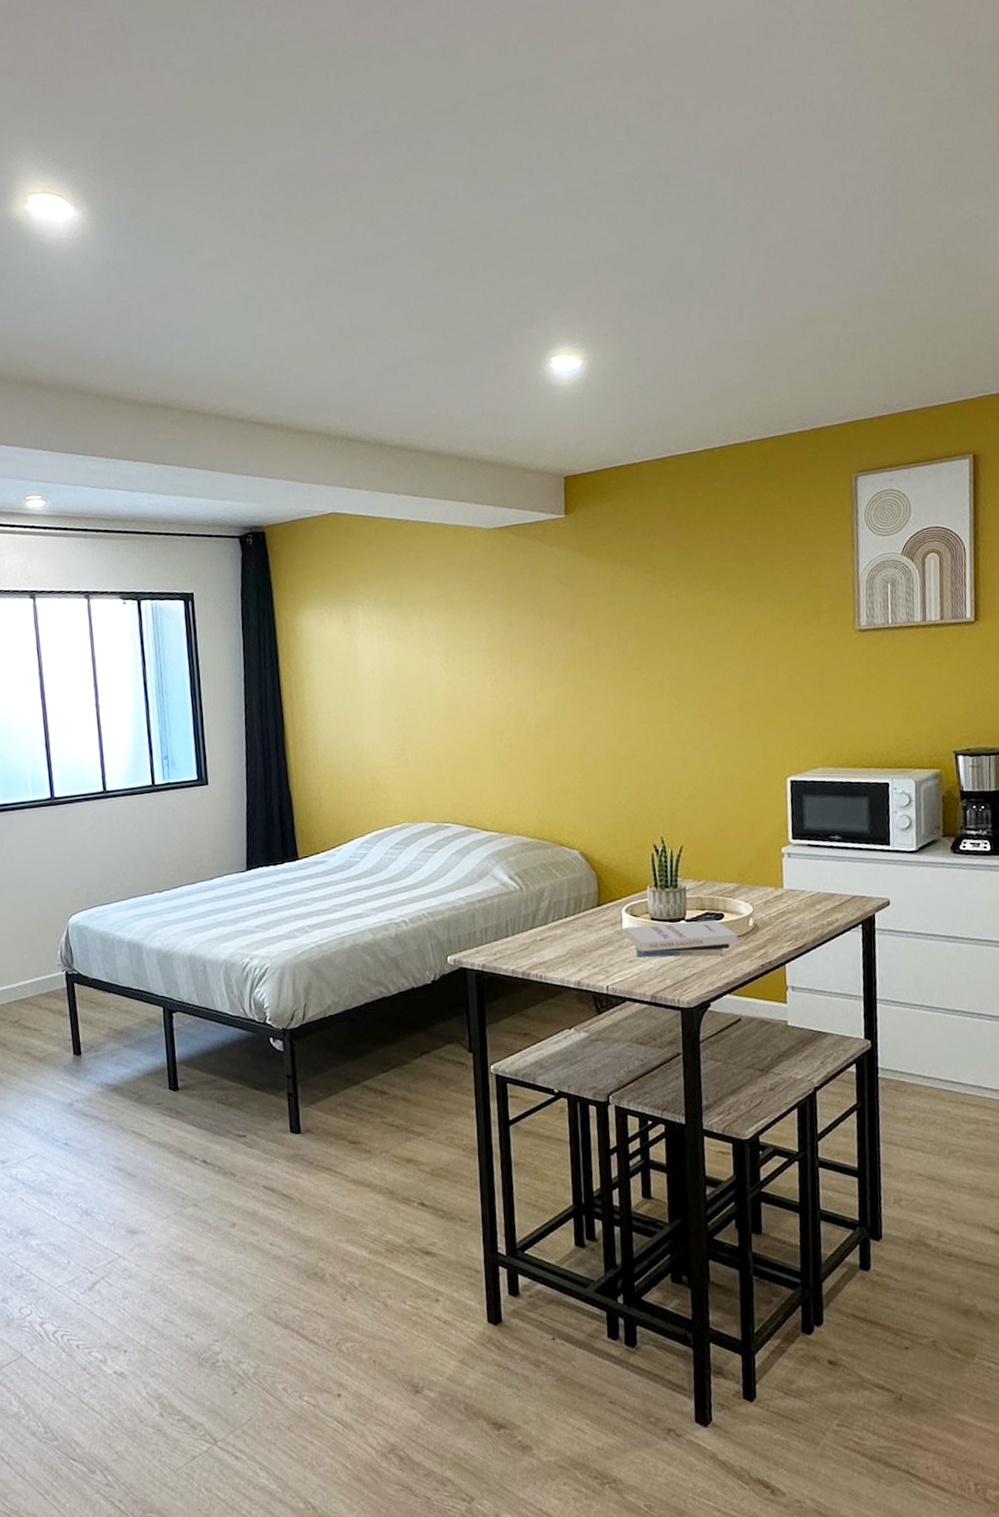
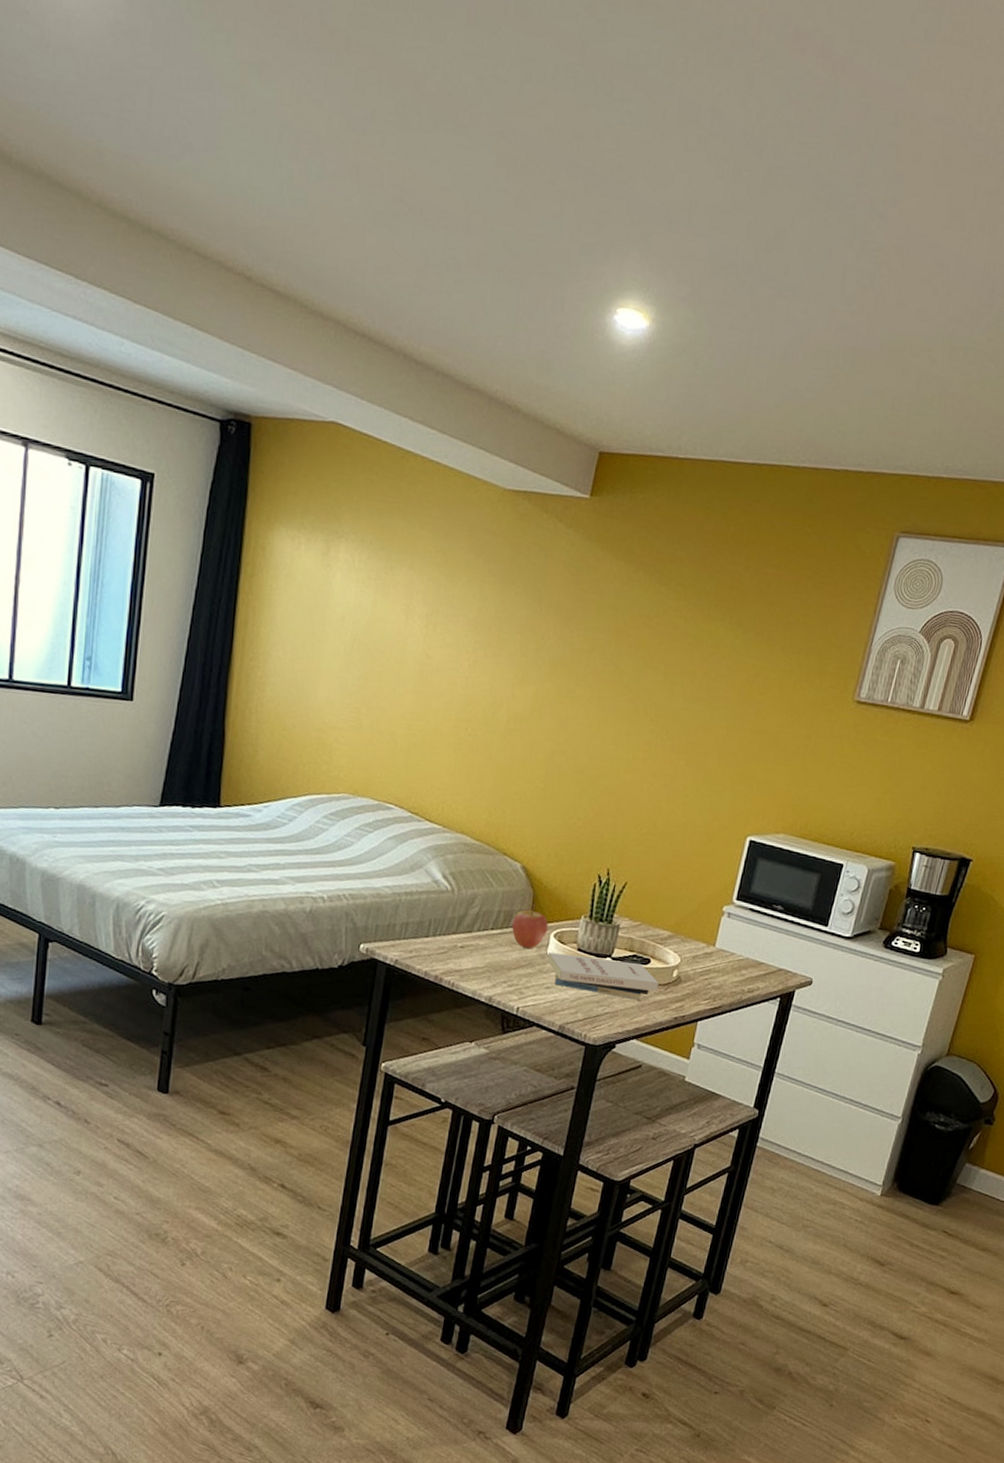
fruit: none [582,884,618,929] -> present [511,903,548,949]

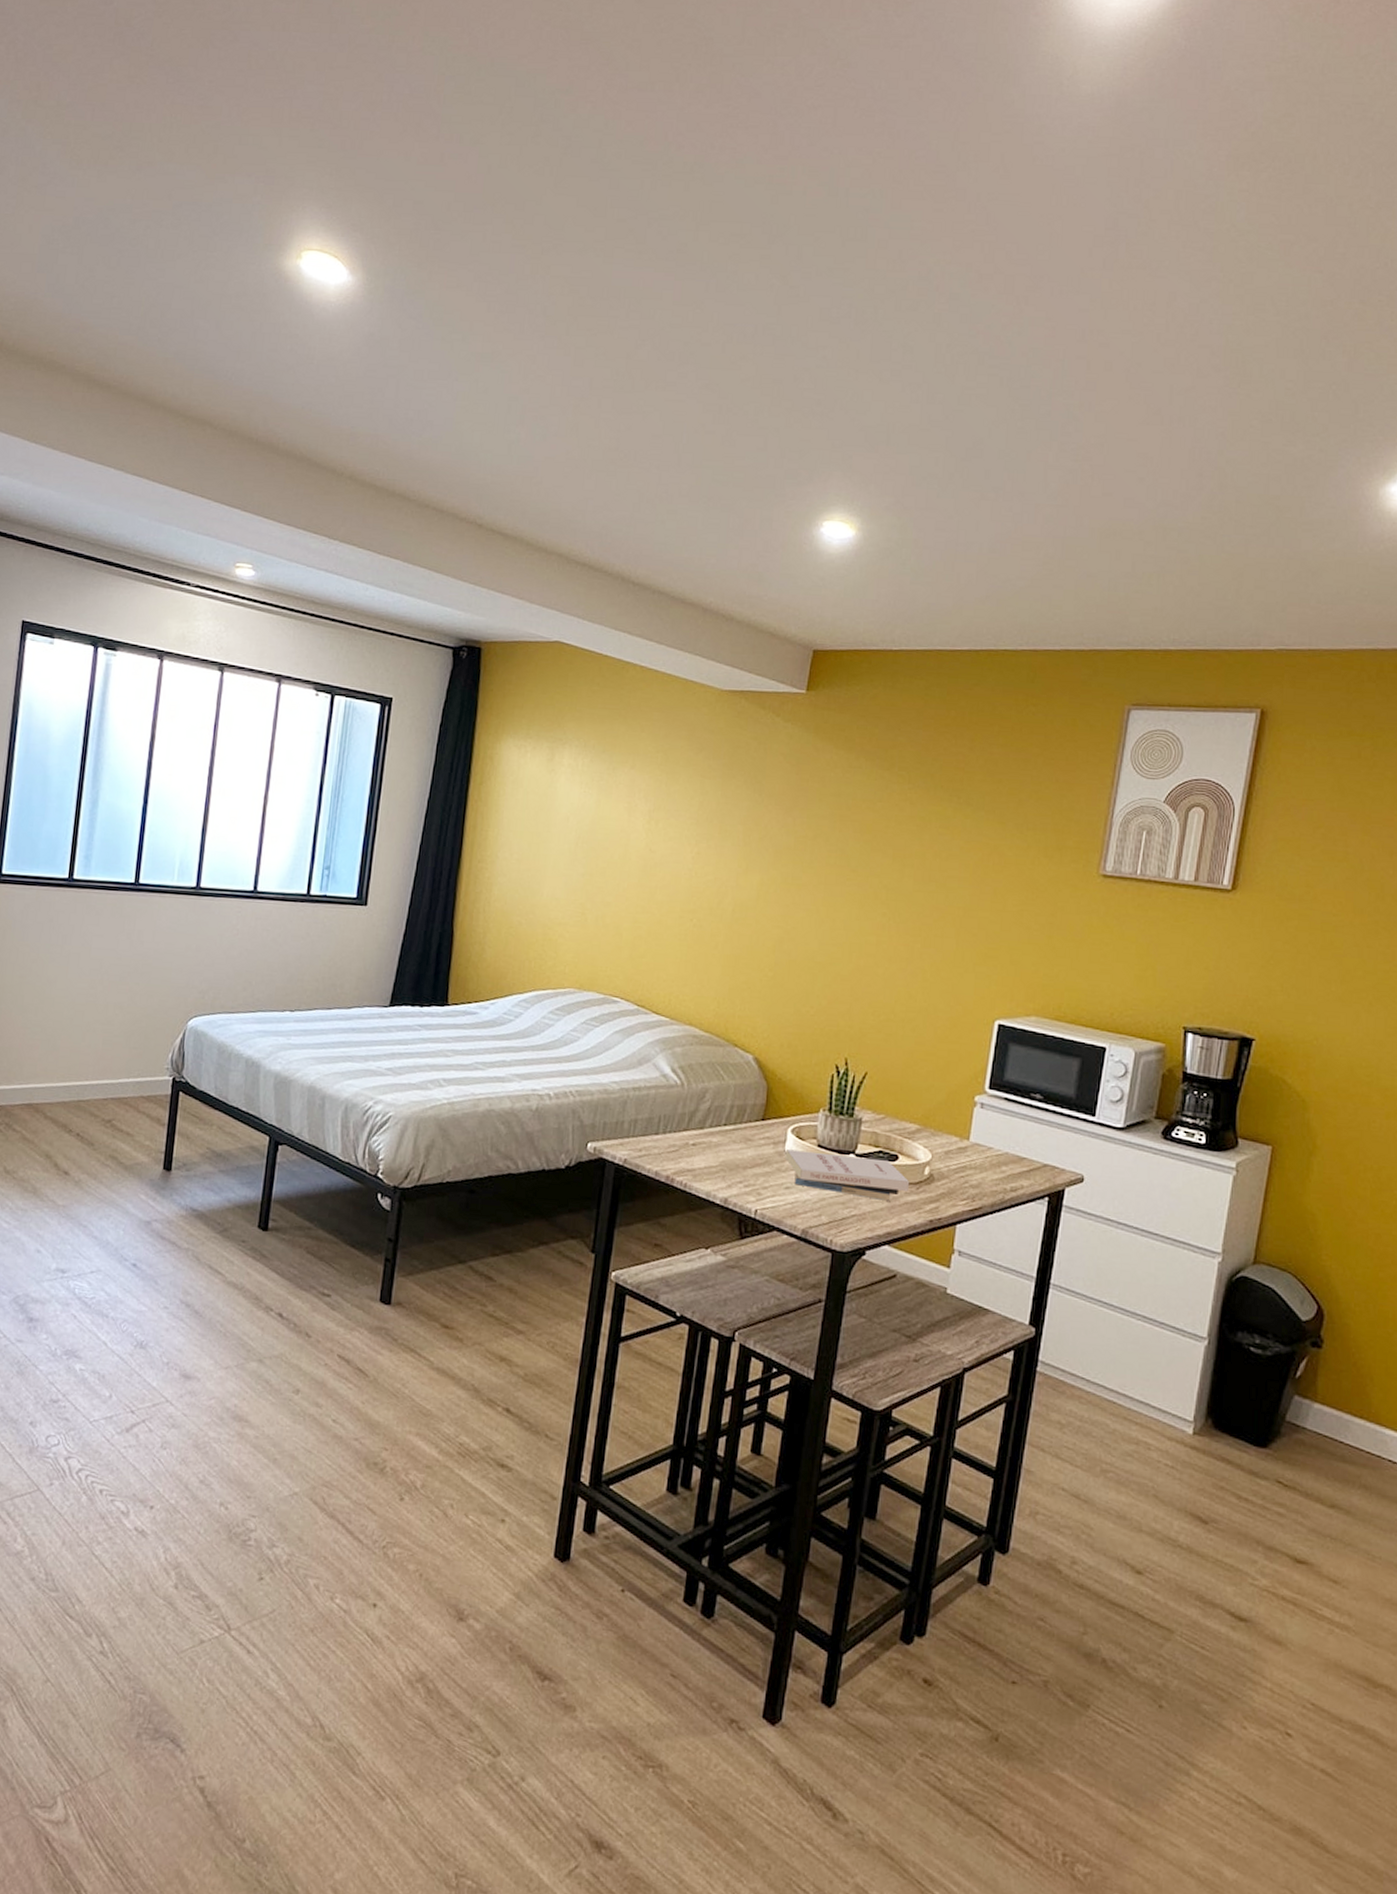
fruit: present [511,903,548,949] -> none [745,1096,785,1146]

